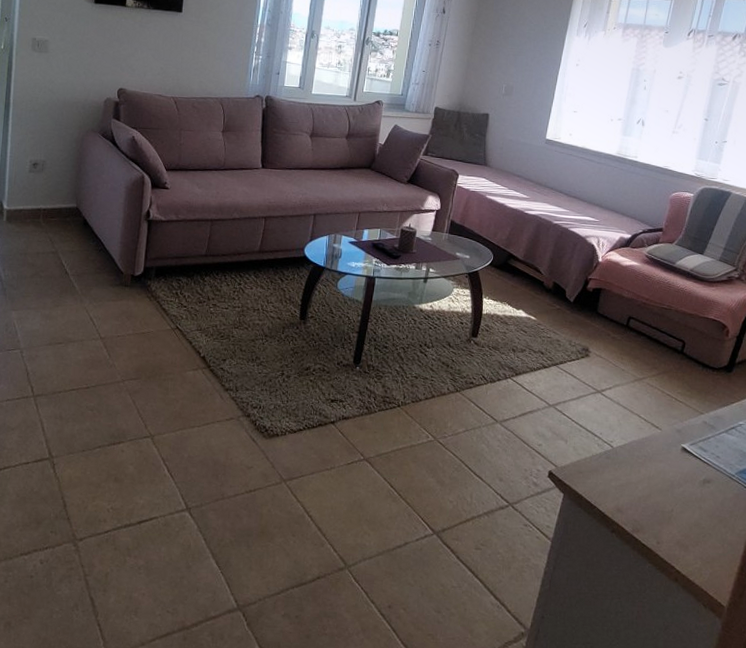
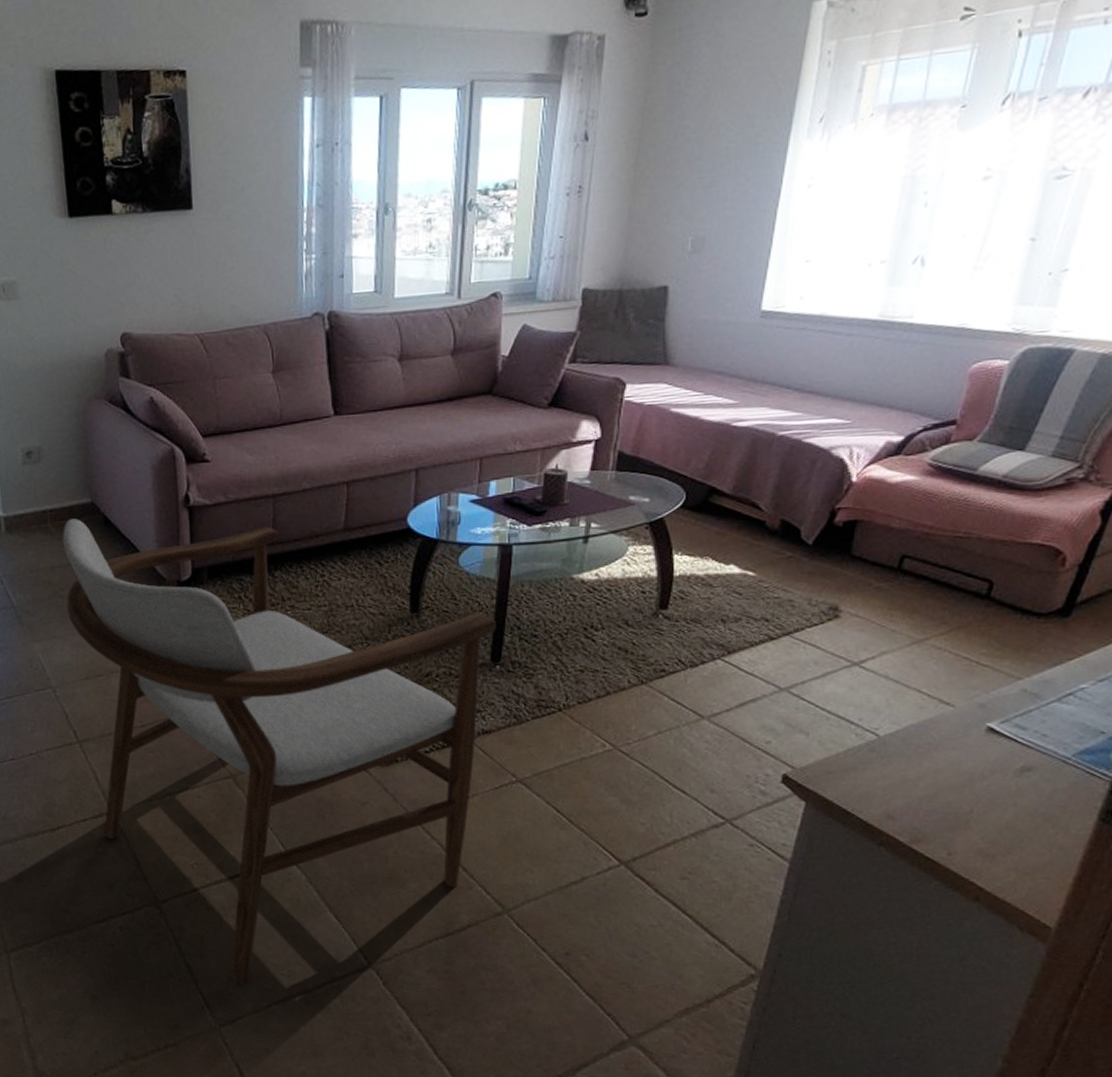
armchair: none [41,218,359,620] -> present [62,518,496,985]

